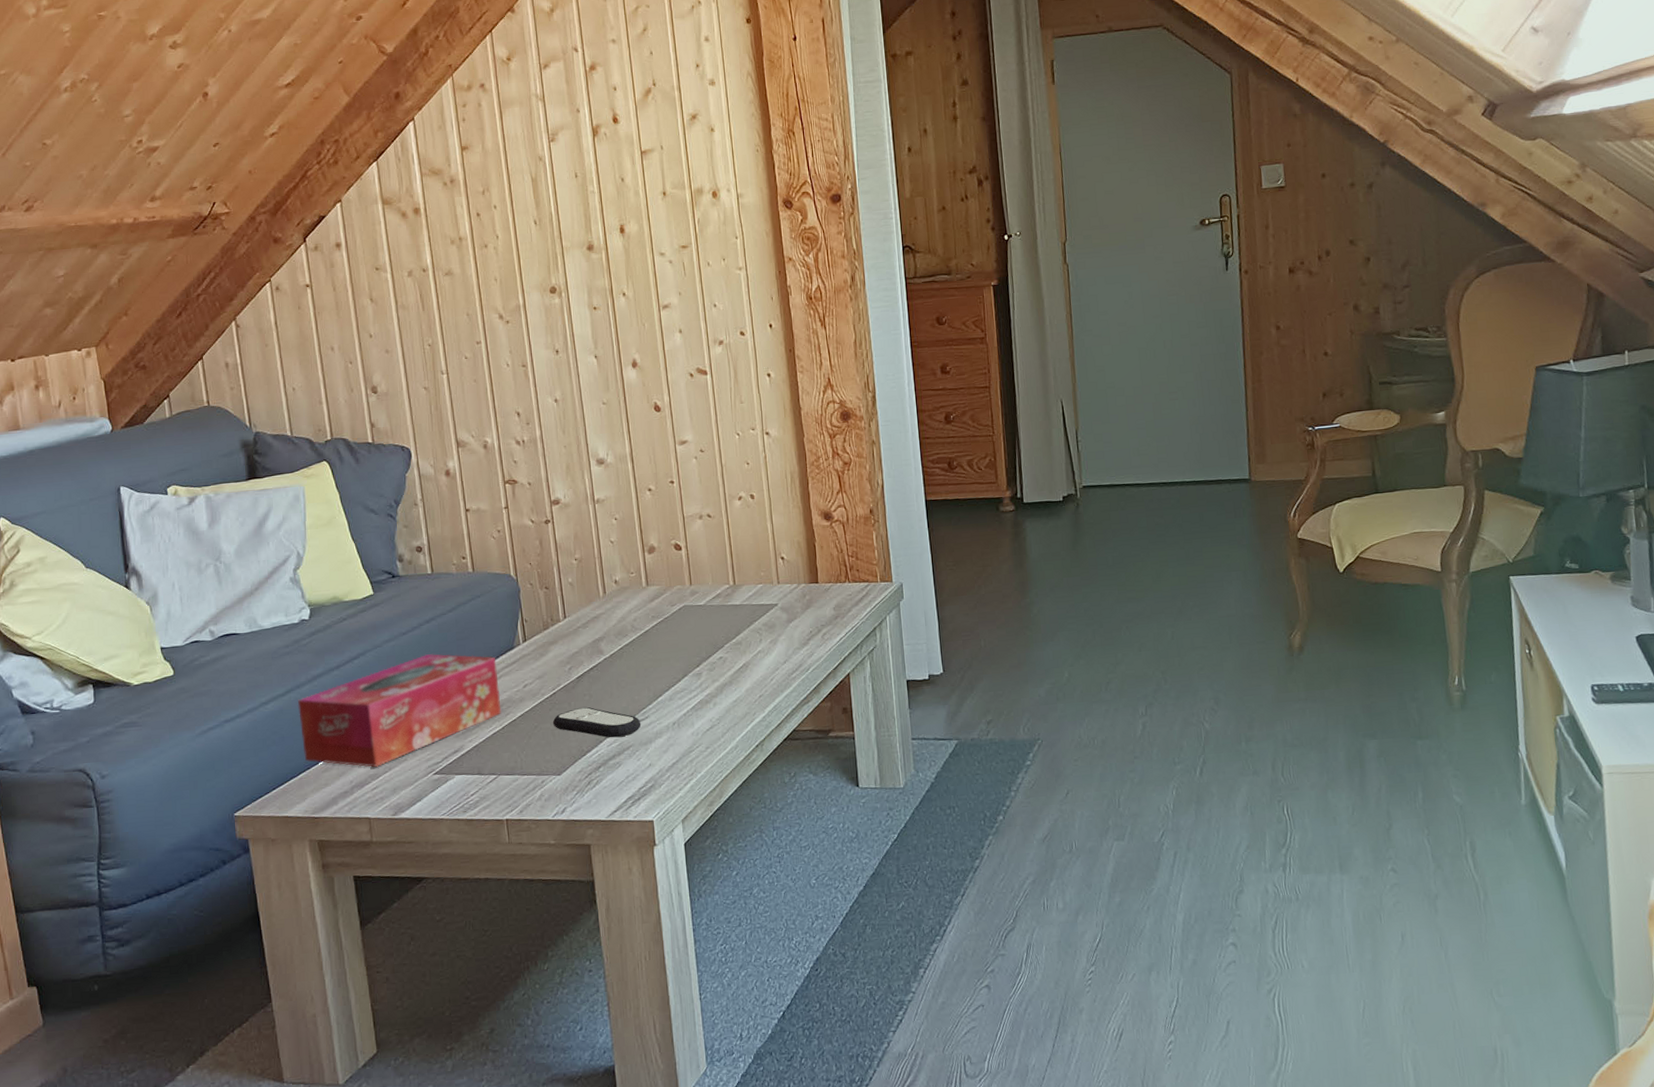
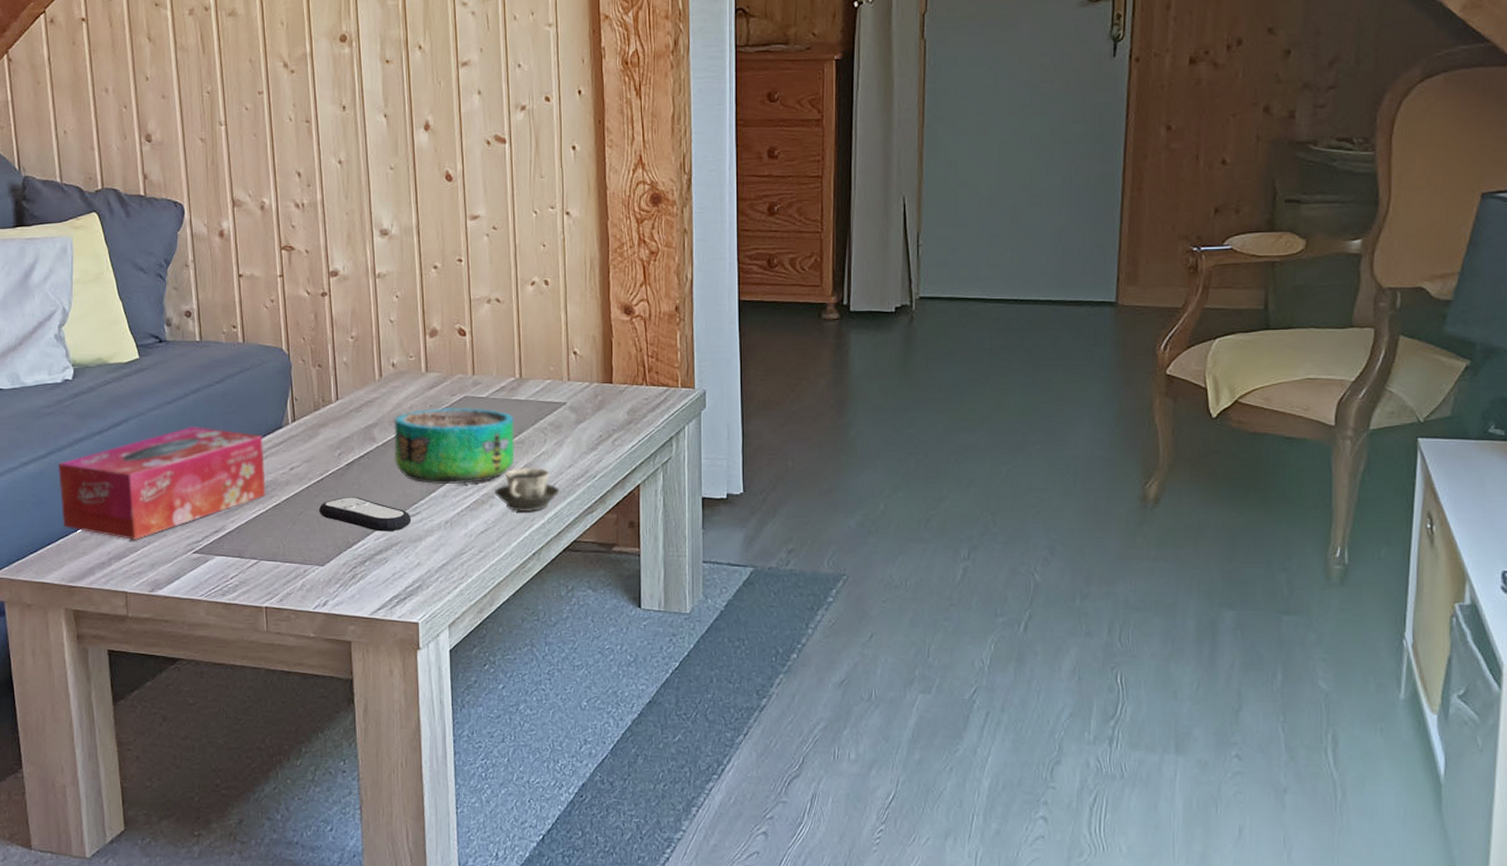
decorative bowl: none [620,615,734,690] -> present [394,407,515,485]
cup: none [717,665,777,708] -> present [494,467,559,513]

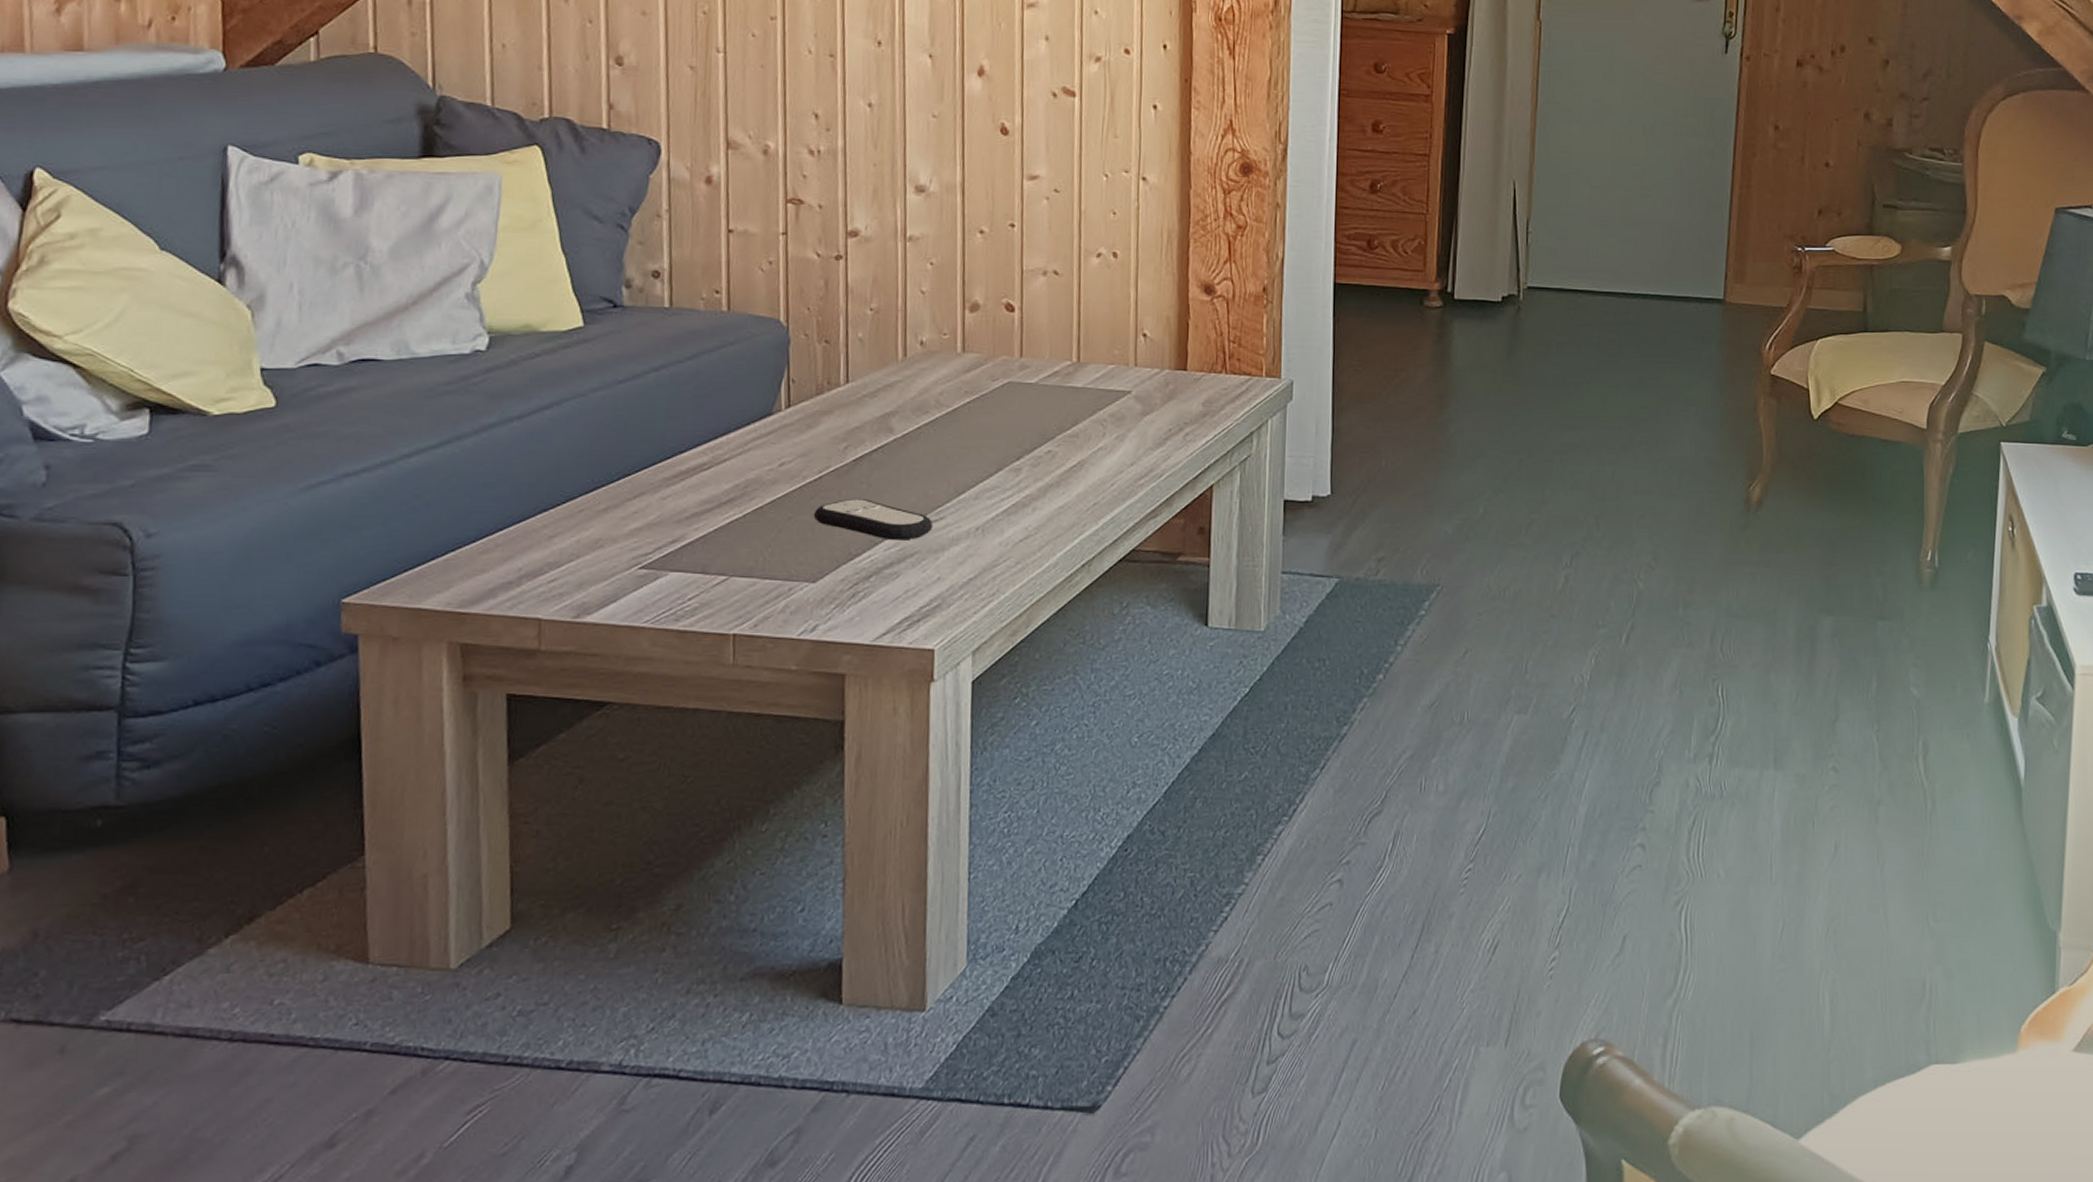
tissue box: present [57,427,266,540] -> none [454,412,746,553]
decorative bowl: present [394,407,515,485] -> none [916,393,1068,485]
cup: present [494,467,559,513] -> none [1039,464,1118,517]

